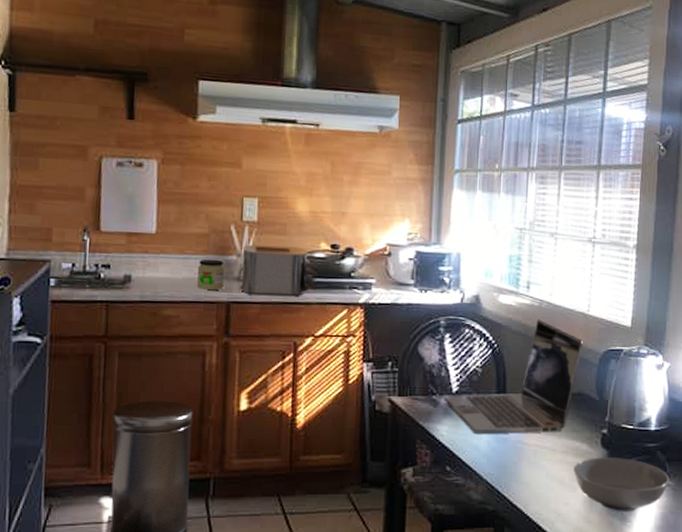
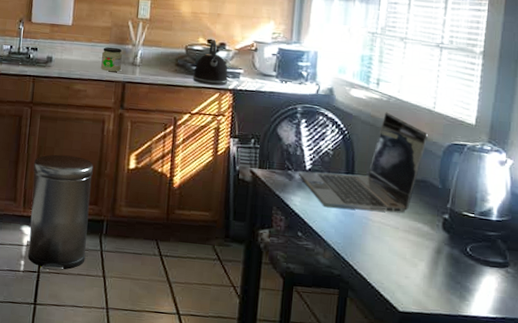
toaster: present [240,244,310,297] -> none [134,37,190,81]
kettle: none [315,245,358,301] -> present [193,40,228,86]
bowl: present [574,458,670,511] -> none [415,239,510,292]

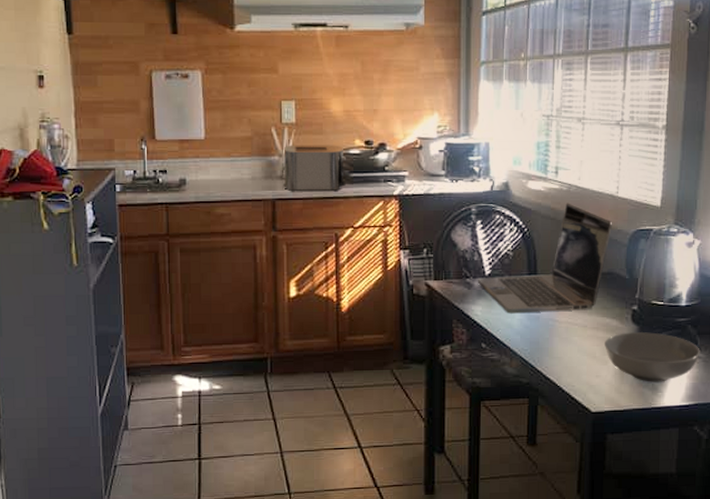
pedal bin: present [28,154,94,271] -> none [179,290,251,420]
jar: present [101,46,122,72] -> none [243,160,268,190]
toaster: none [134,37,190,81] -> present [283,145,346,193]
kettle: present [193,40,228,86] -> none [352,141,392,193]
bowl: none [415,239,510,292] -> present [605,332,700,382]

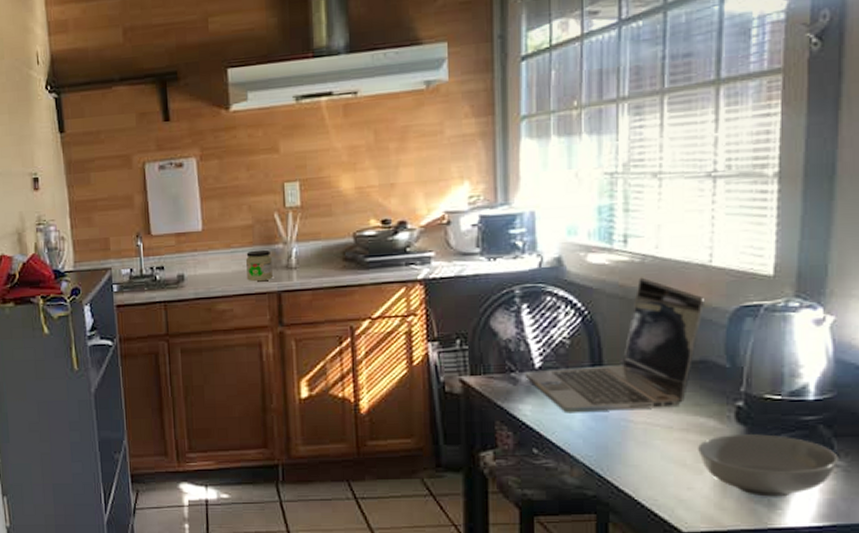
jar: none [243,160,268,190] -> present [245,249,273,282]
toaster: present [283,145,346,193] -> none [289,227,361,284]

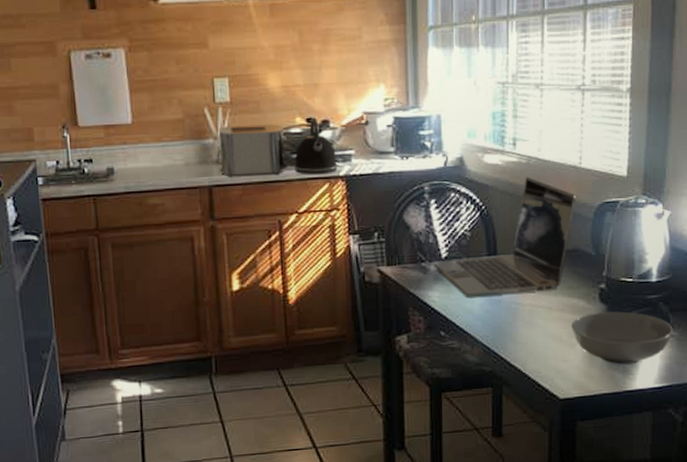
jar: present [245,249,273,282] -> none [176,144,204,176]
toaster: none [289,227,361,284] -> present [219,124,288,179]
kettle: none [368,220,416,280] -> present [294,118,338,175]

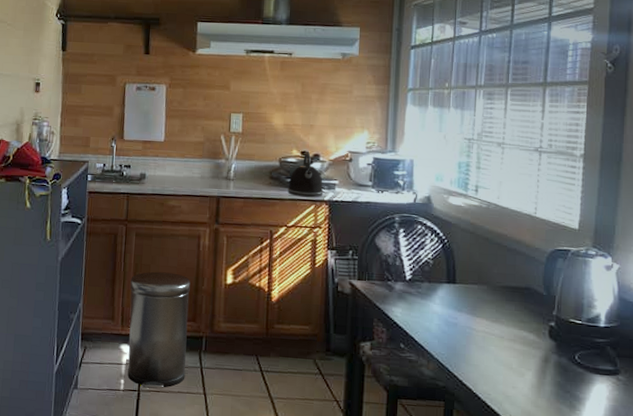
pedal bin: none [113,286,196,426] -> present [127,271,191,389]
toaster: present [219,124,288,179] -> none [228,151,284,194]
laptop: present [433,176,577,299] -> none [398,219,531,322]
bowl: present [571,311,673,365] -> none [521,347,620,401]

